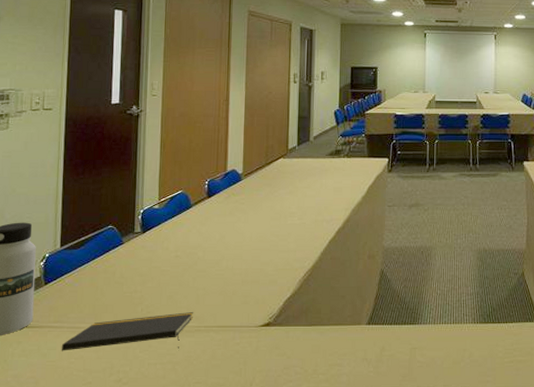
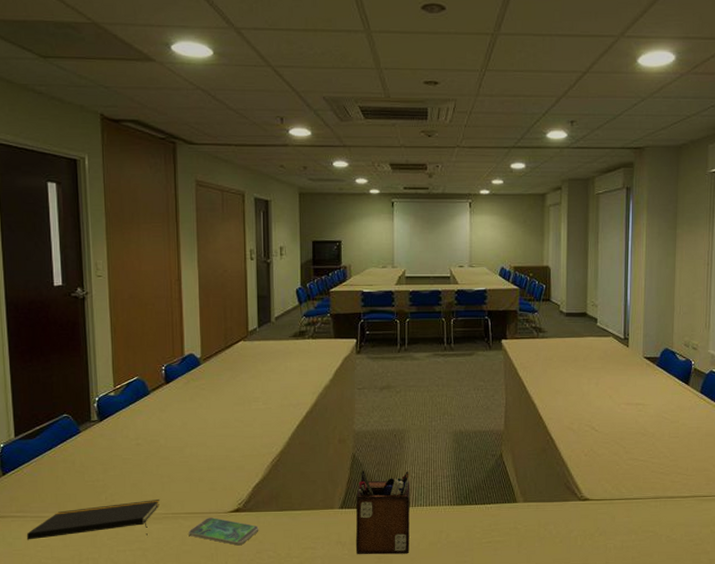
smartphone: none [219,331,288,361] -> present [188,517,259,546]
desk organizer: none [381,286,436,373] -> present [355,470,411,555]

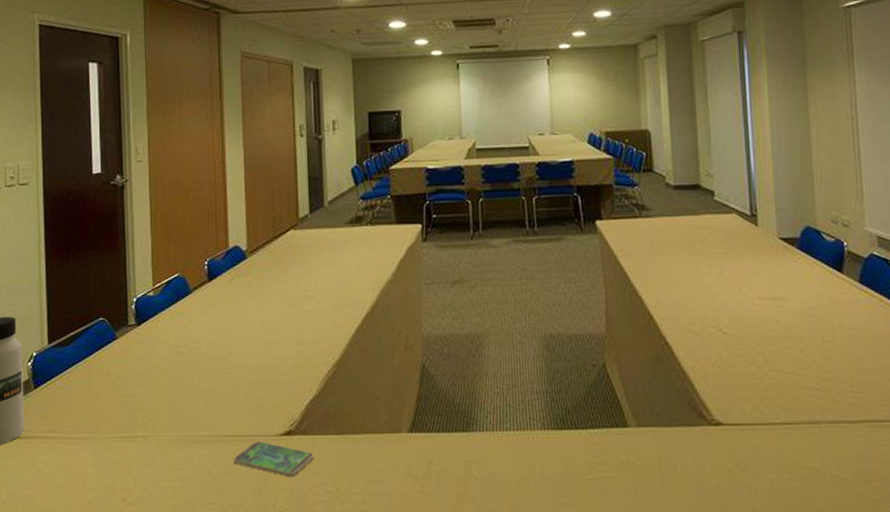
notepad: present [26,498,160,540] -> none [57,417,201,466]
desk organizer: present [355,470,411,555] -> none [427,384,496,492]

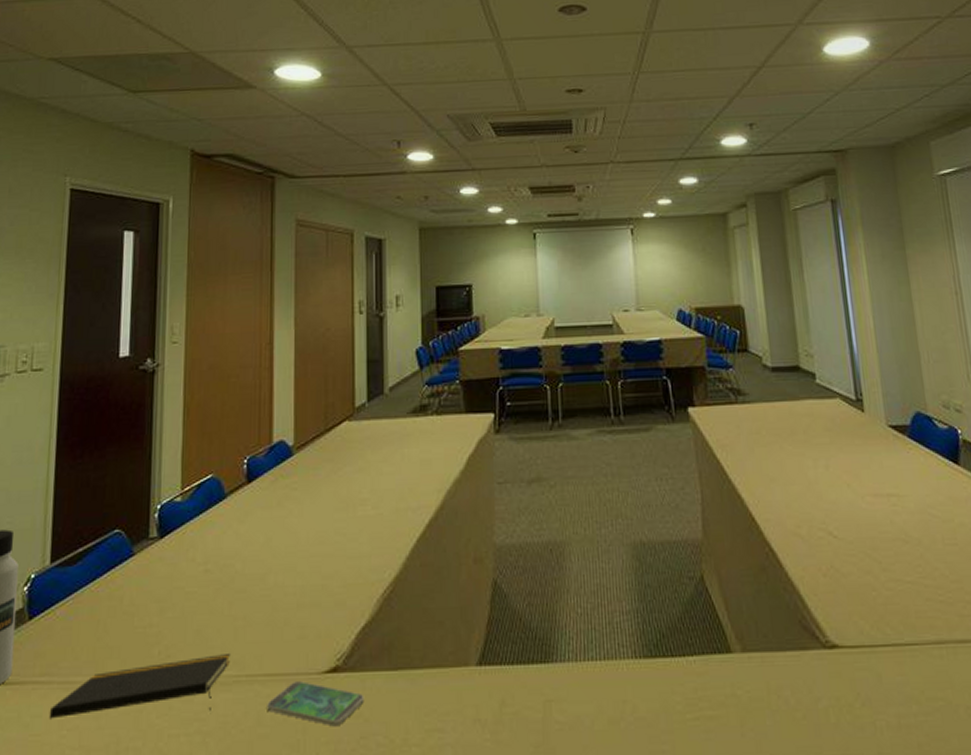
notepad: none [57,417,201,466] -> present [49,652,230,719]

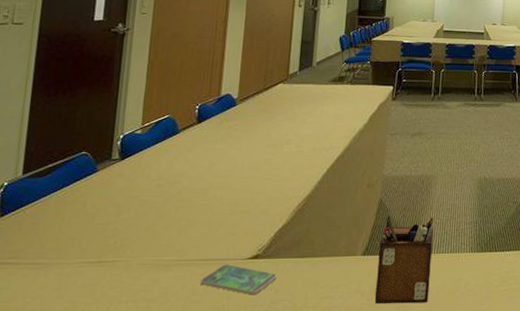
notepad: present [49,652,230,719] -> none [15,244,174,290]
desk organizer: none [500,604,580,741] -> present [374,216,434,304]

